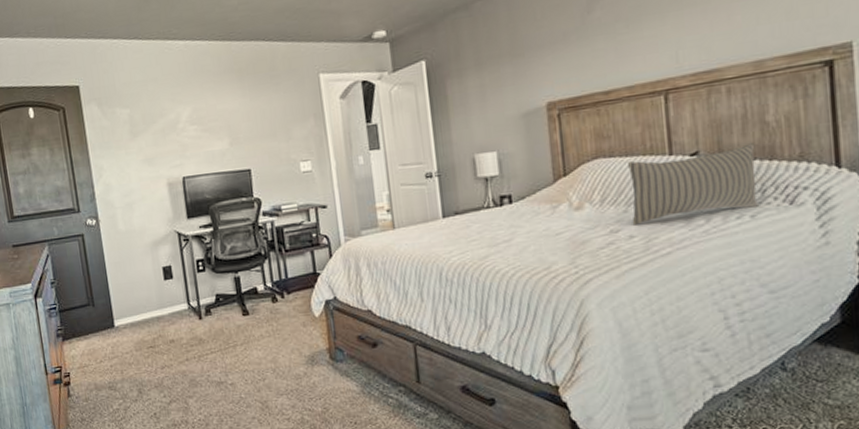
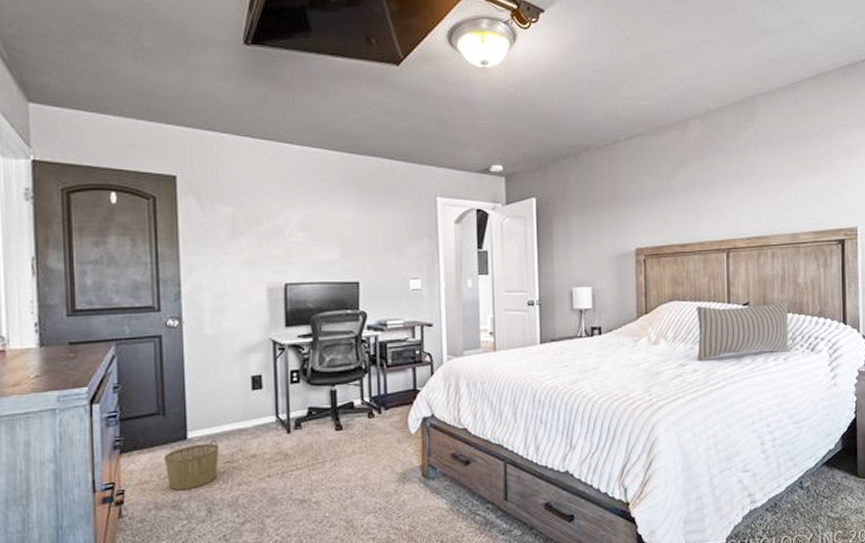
basket: none [97,326,143,373] -> present [164,439,220,491]

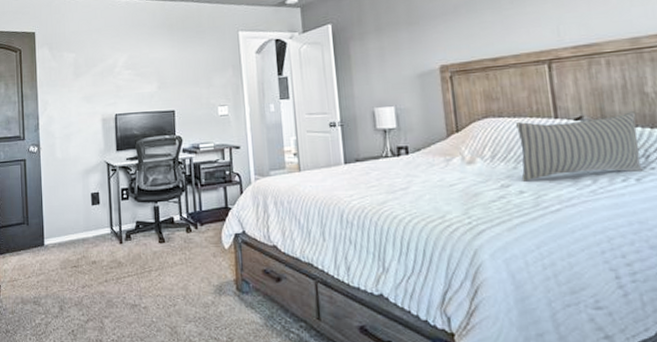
basket: present [164,439,220,491] -> none [28,246,68,289]

